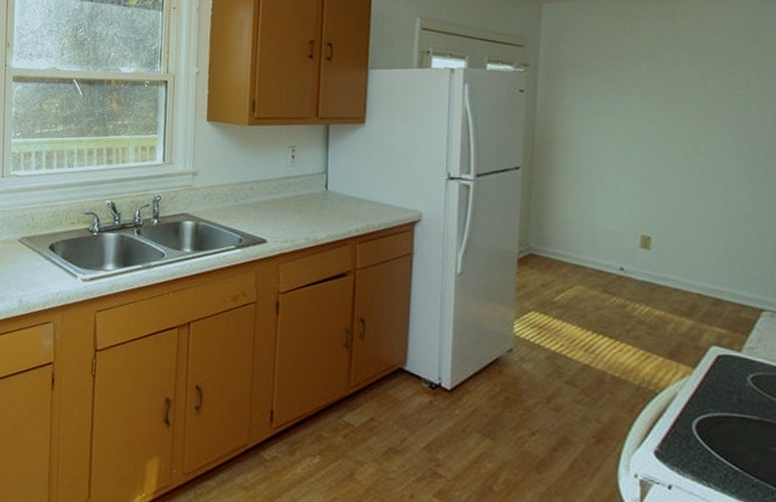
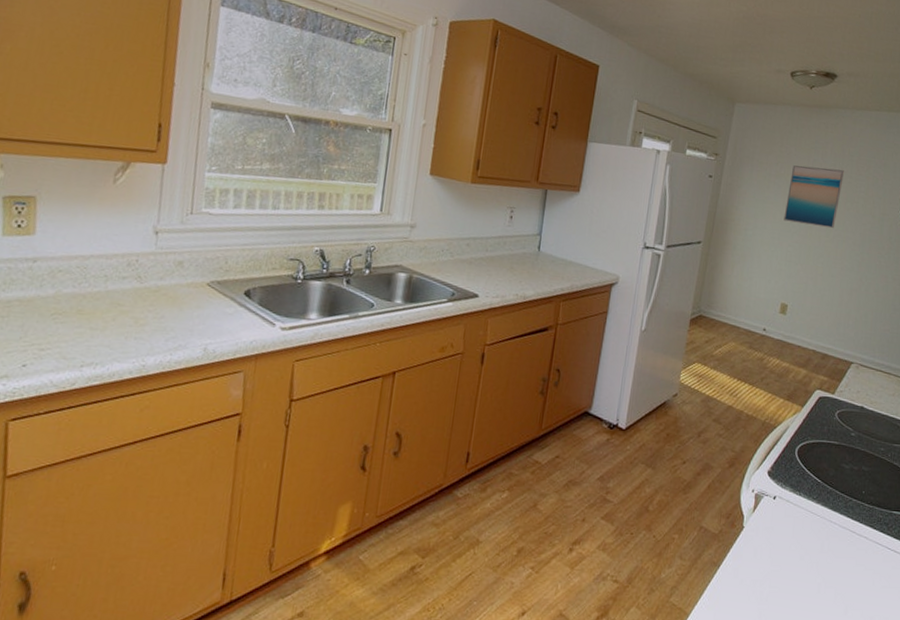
wall art: none [628,64,709,138] -> present [783,165,844,229]

